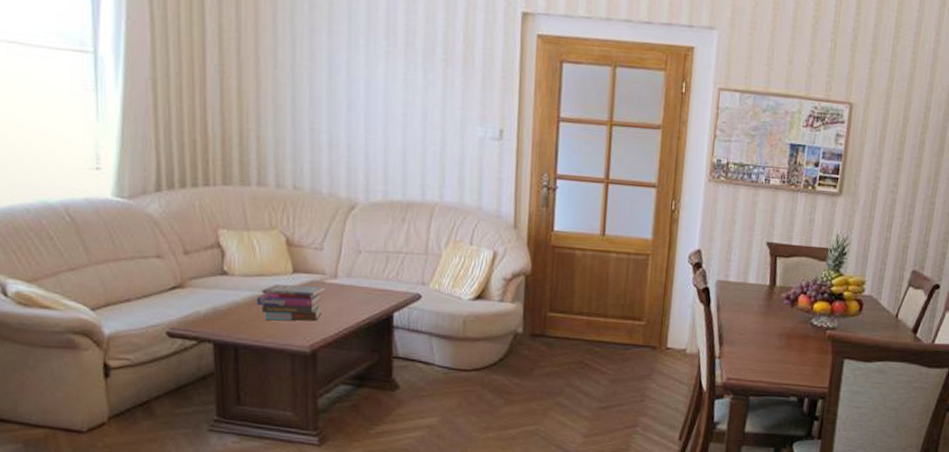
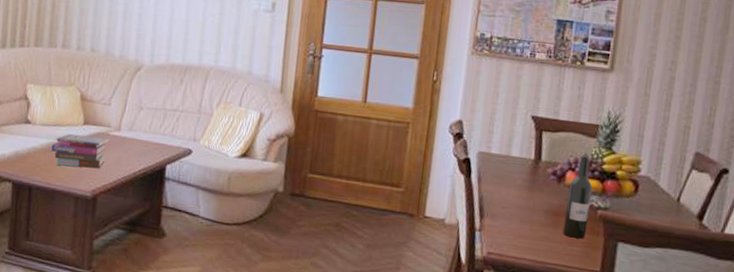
wine bottle: none [795,279,823,359] -> present [562,156,593,239]

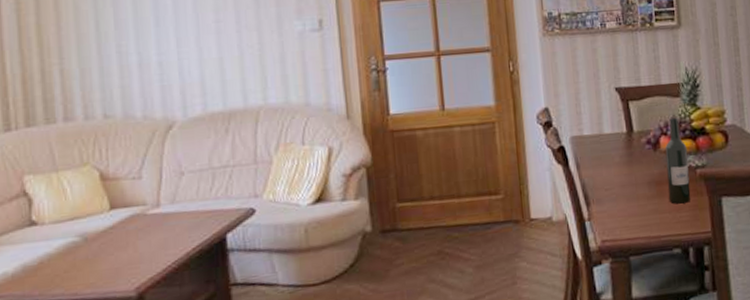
books: present [51,133,109,168] -> none [70,219,147,268]

